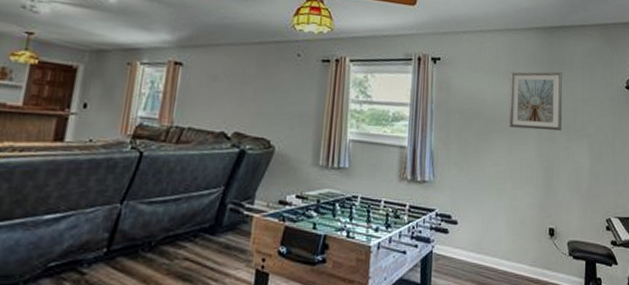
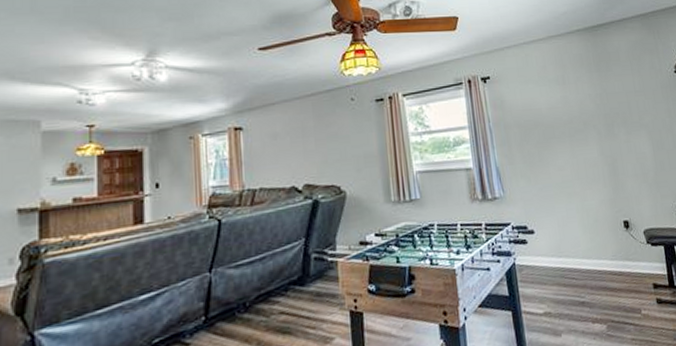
picture frame: present [508,71,563,131] -> none [560,68,620,131]

